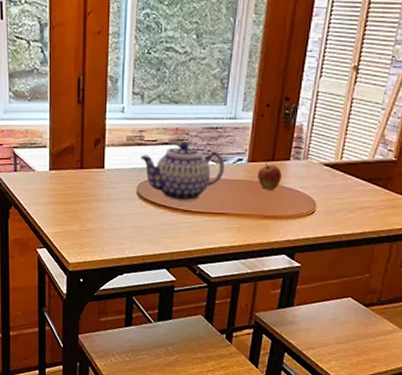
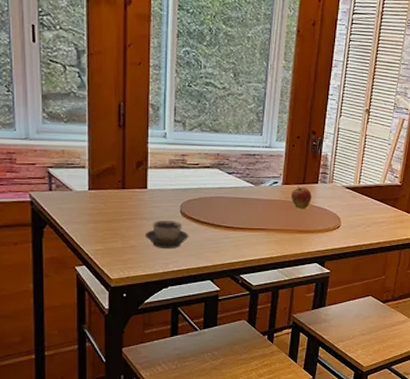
cup: none [101,203,145,234] -> present [144,220,189,249]
teapot: present [140,142,225,201] -> none [183,166,262,218]

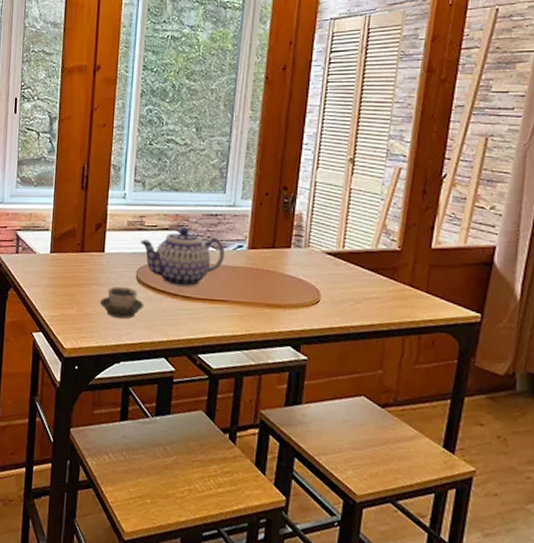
teapot: none [183,166,262,218] -> present [140,228,225,287]
fruit: present [290,185,311,210] -> none [258,250,283,279]

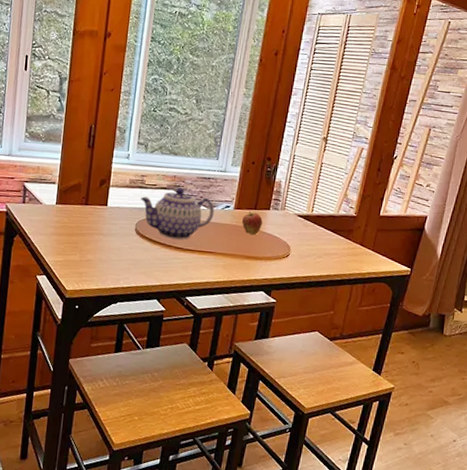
cup: present [99,287,144,319] -> none [100,237,141,266]
fruit: none [258,250,283,279] -> present [241,211,263,235]

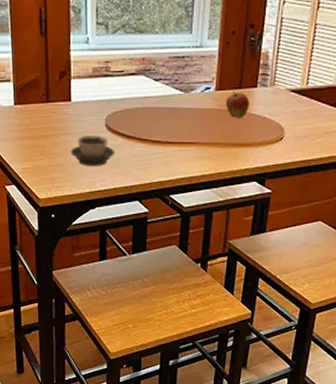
cup: none [100,237,141,266] -> present [70,136,115,167]
teapot: present [140,188,214,240] -> none [107,72,193,132]

